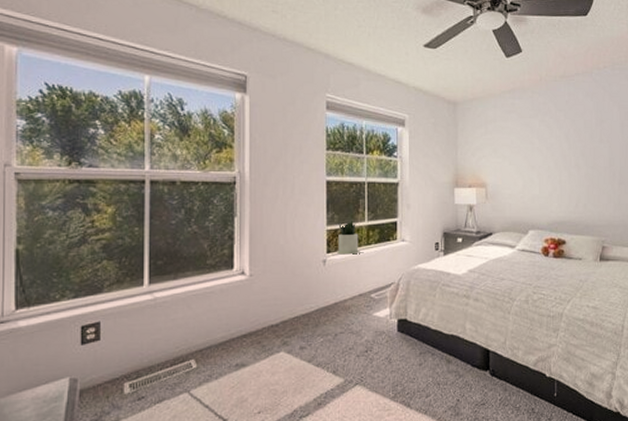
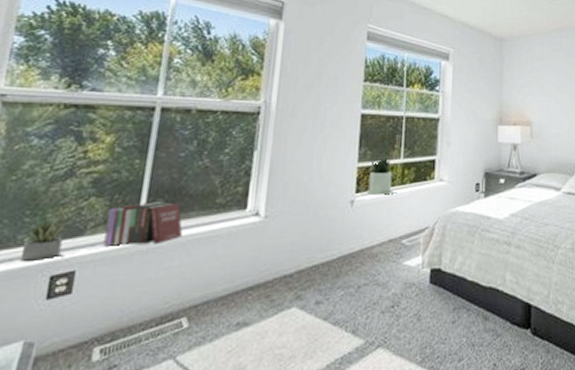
succulent plant: none [55,281,86,314] -> present [21,221,65,261]
books: none [119,264,183,302] -> present [103,202,183,246]

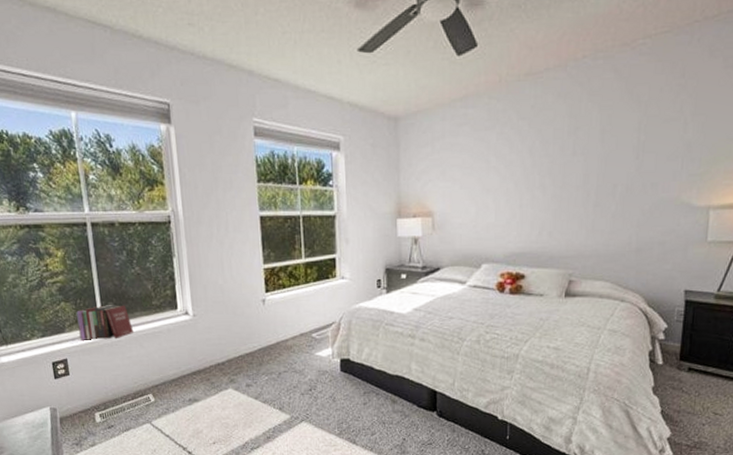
succulent plant: present [21,221,65,261] -> none [27,322,53,351]
planter: present [366,156,393,195] -> none [274,257,299,294]

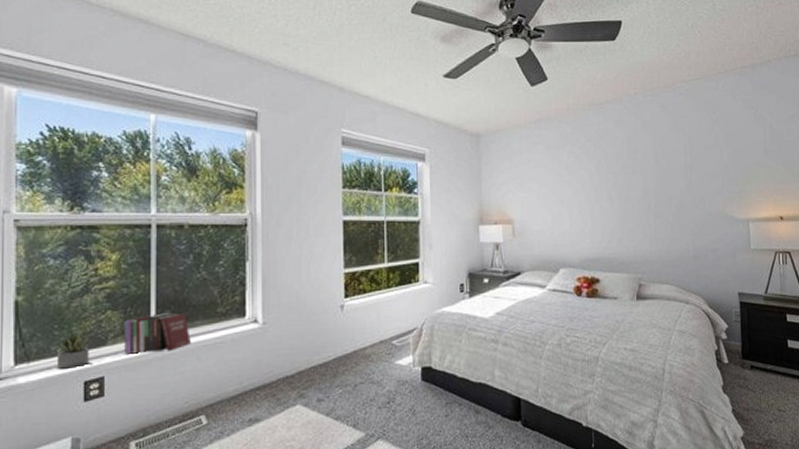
succulent plant: none [27,322,53,351] -> present [56,333,89,369]

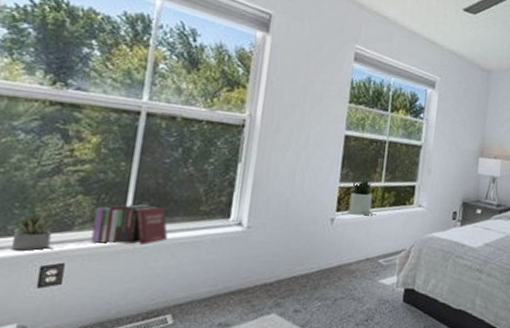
planter: none [354,262,380,299] -> present [346,179,373,216]

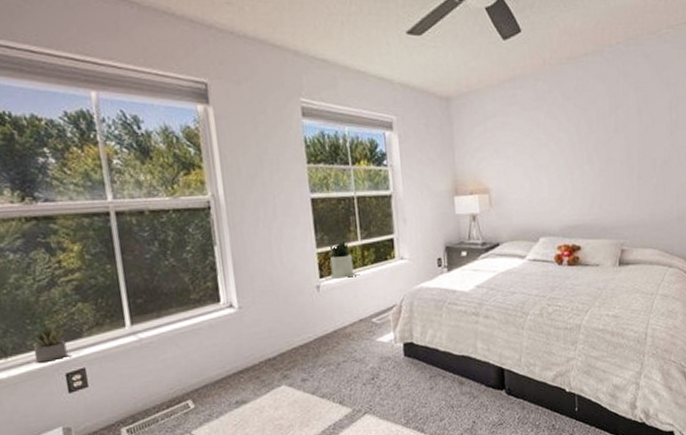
books: present [91,204,168,246] -> none [97,301,169,345]

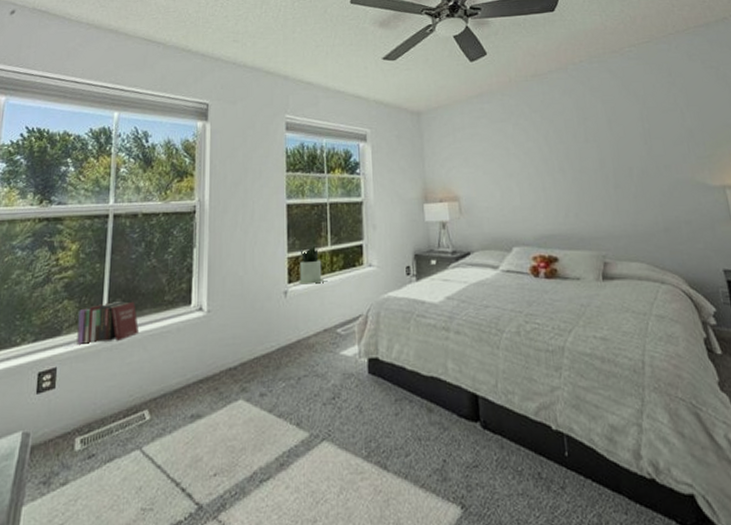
succulent plant: present [33,327,68,363] -> none [15,323,46,360]
books: none [97,301,169,345] -> present [77,301,140,344]

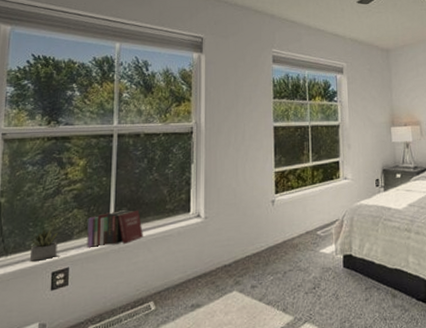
succulent plant: none [15,323,46,360] -> present [30,230,58,261]
planter: present [298,245,324,285] -> none [283,161,306,195]

